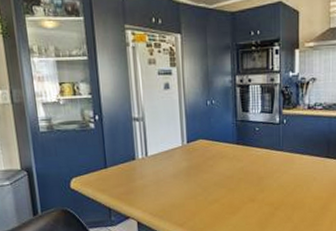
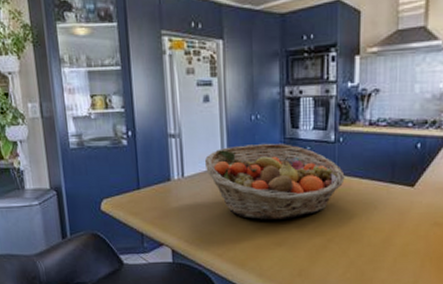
fruit basket: none [166,125,288,193] -> present [204,143,345,220]

